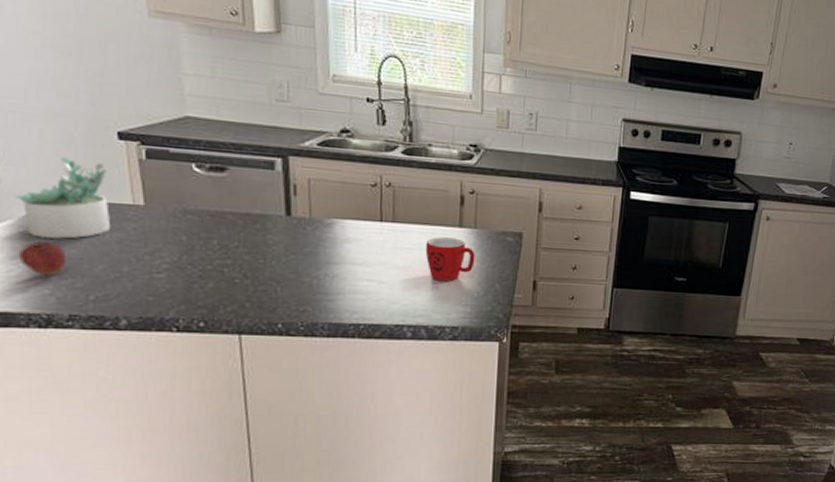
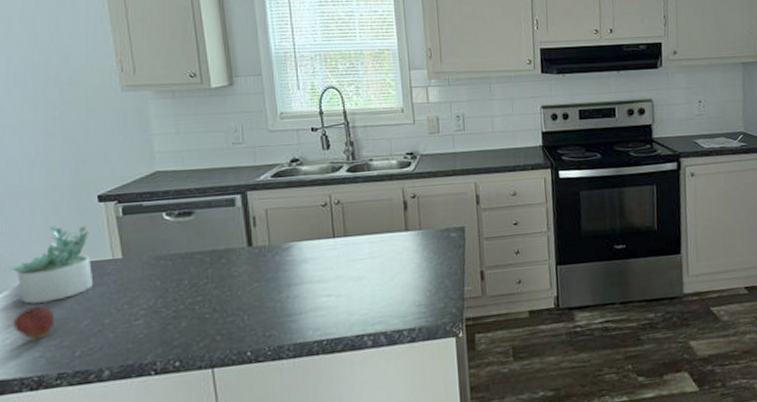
mug: present [425,237,475,282] -> none [376,242,424,286]

